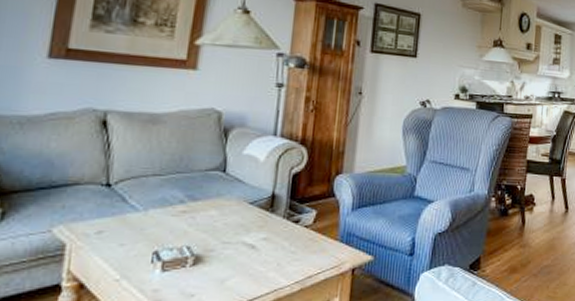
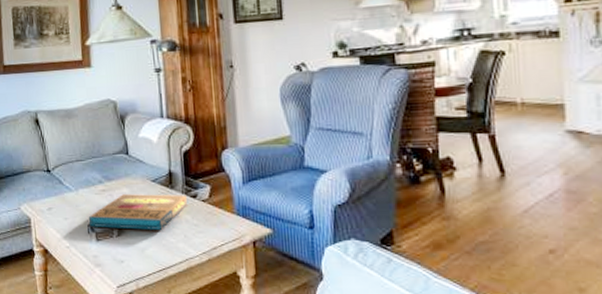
pizza box: none [156,217,288,258] -> present [89,194,187,230]

